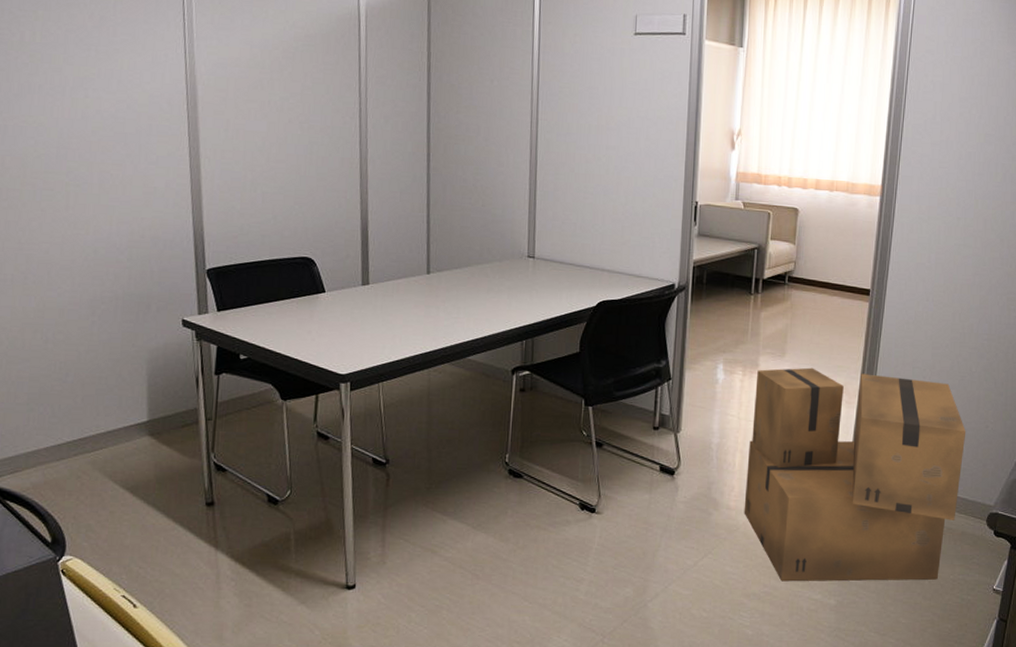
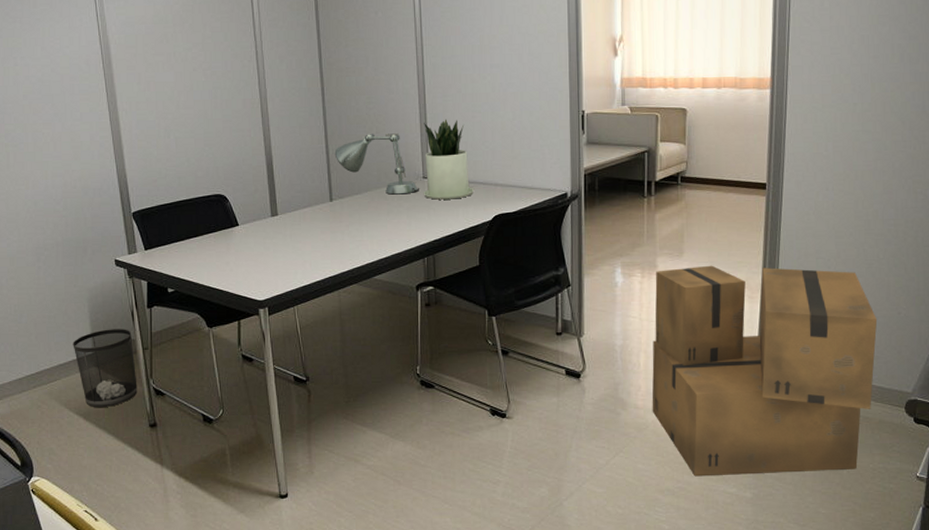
waste bin: none [125,395,196,481] -> present [73,329,138,407]
desk lamp: none [436,206,523,273] -> present [334,133,419,195]
planter: none [526,198,580,282] -> present [423,119,475,200]

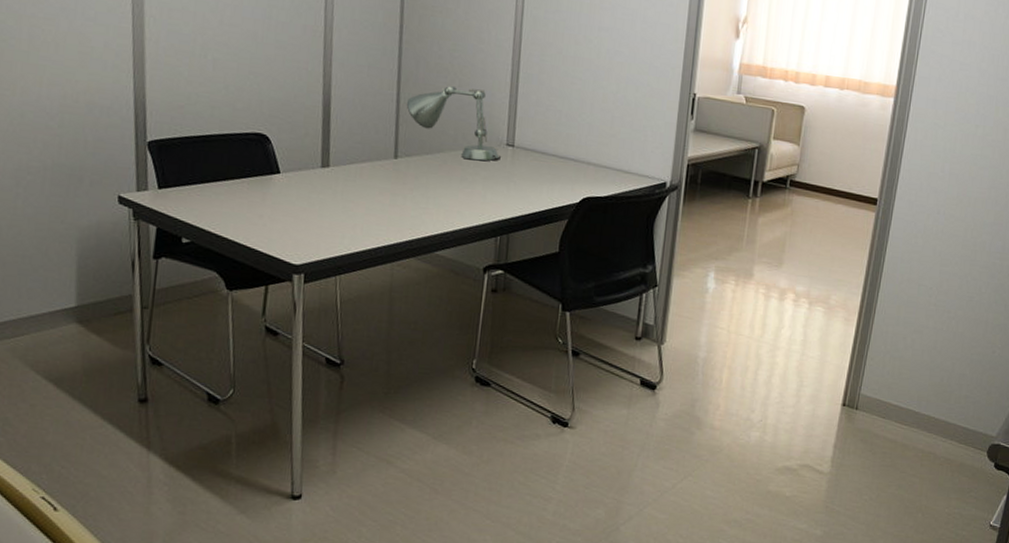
waste bin: present [73,329,138,407] -> none [50,279,130,374]
planter: present [423,119,475,200] -> none [504,81,564,174]
cardboard box: present [652,265,878,477] -> none [728,279,972,513]

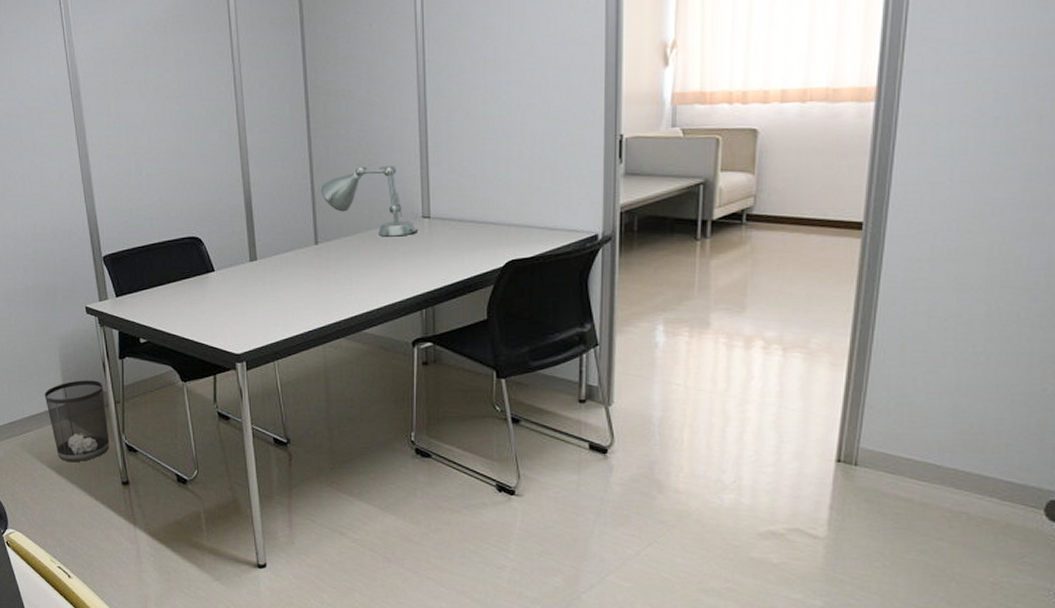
waste bin: none [50,279,130,374] -> present [44,380,110,462]

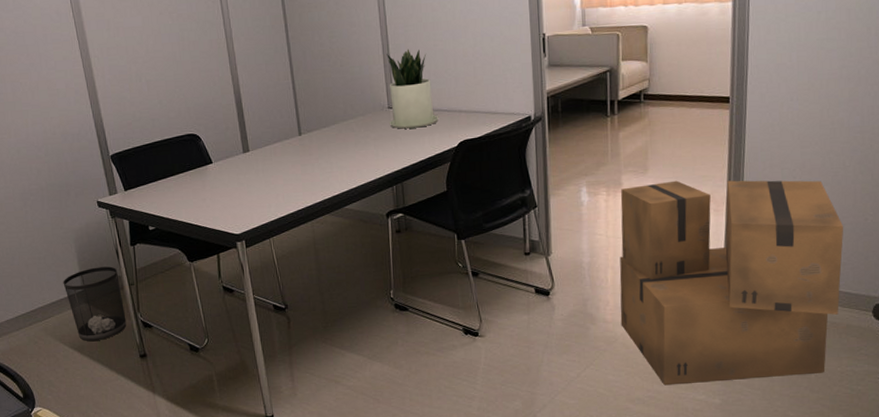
desk lamp: present [320,166,418,237] -> none [301,65,385,126]
planter: none [422,148,484,243] -> present [387,49,439,129]
cardboard box: none [696,324,1012,582] -> present [619,180,844,386]

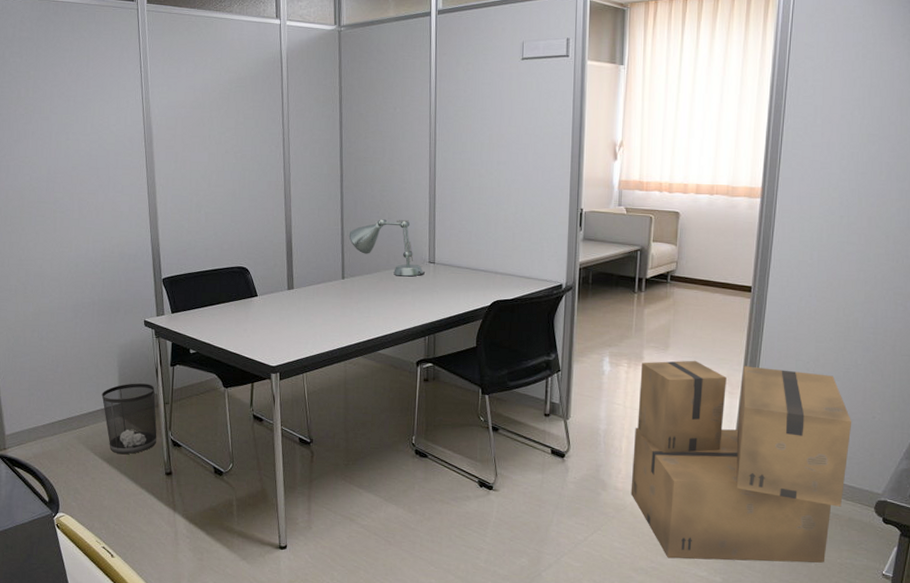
desk lamp: none [301,65,385,126] -> present [349,219,425,277]
planter: present [387,49,439,129] -> none [428,209,476,284]

